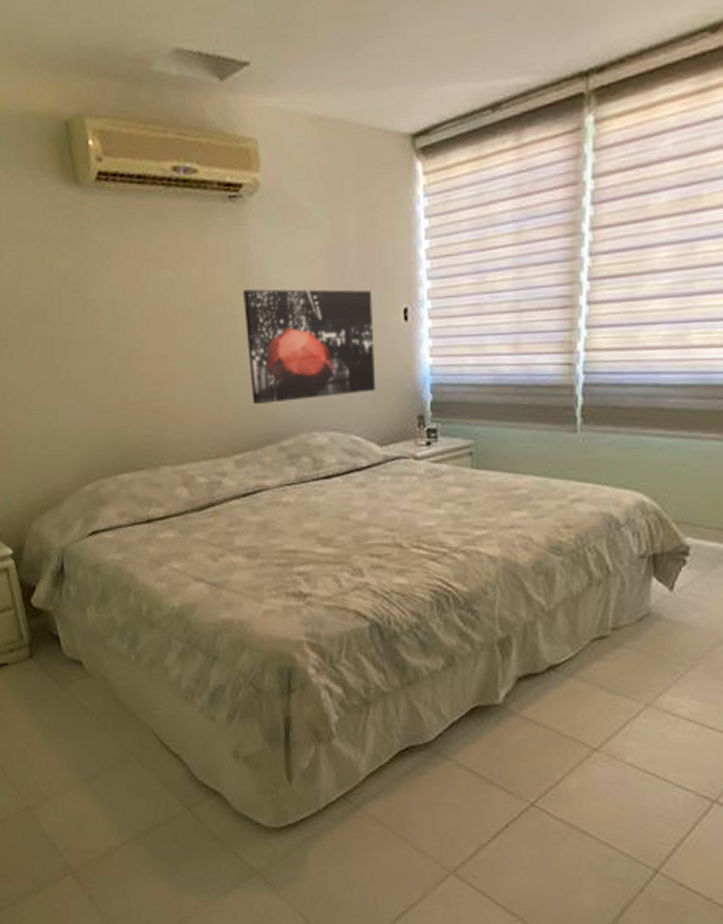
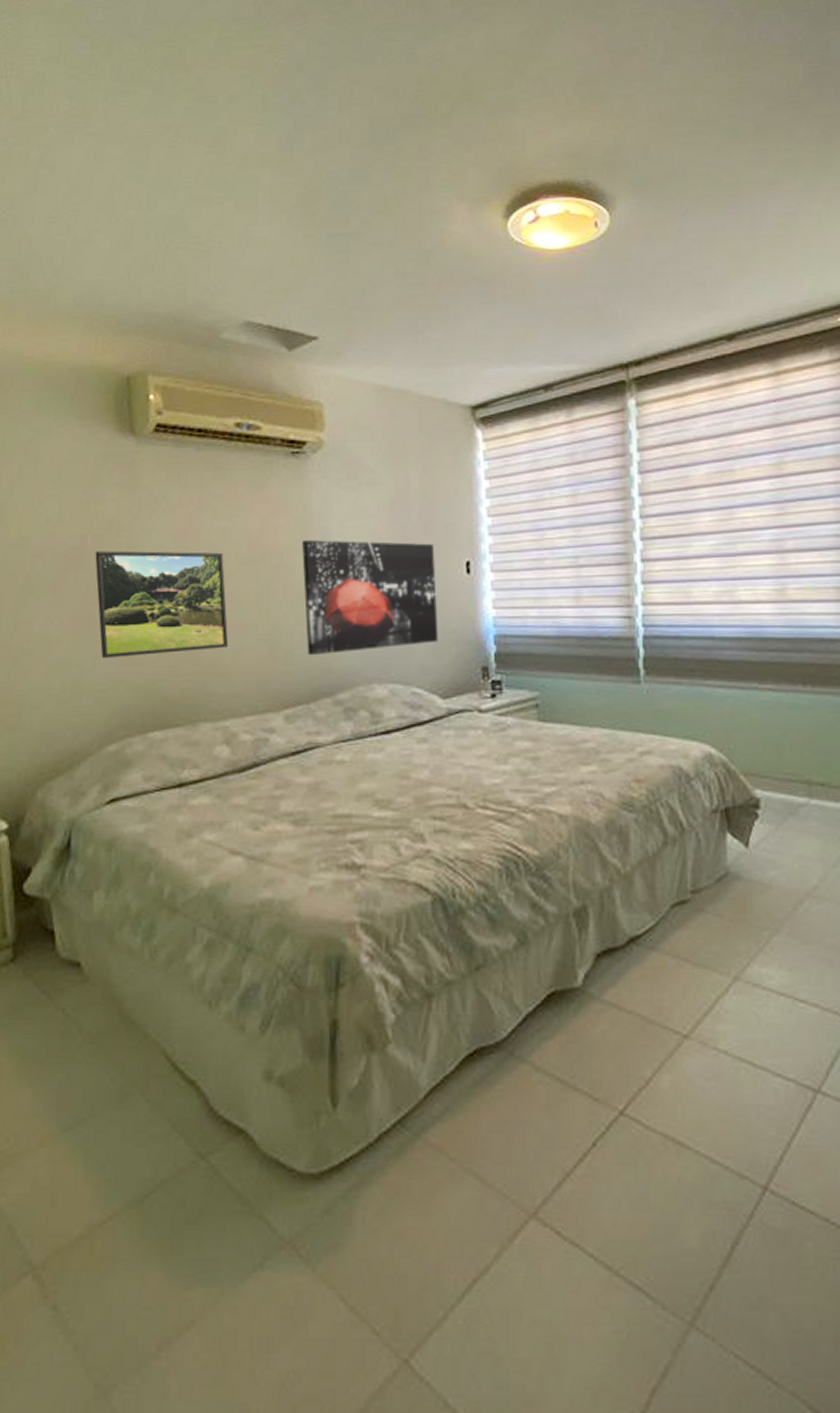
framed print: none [55,304,181,407] -> present [95,551,229,658]

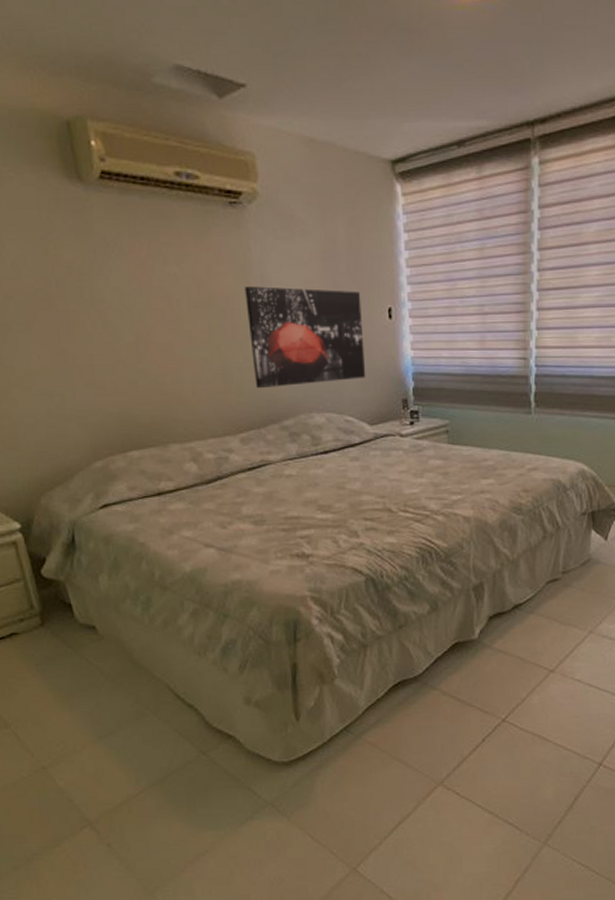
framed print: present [95,551,229,658] -> none [60,293,188,389]

